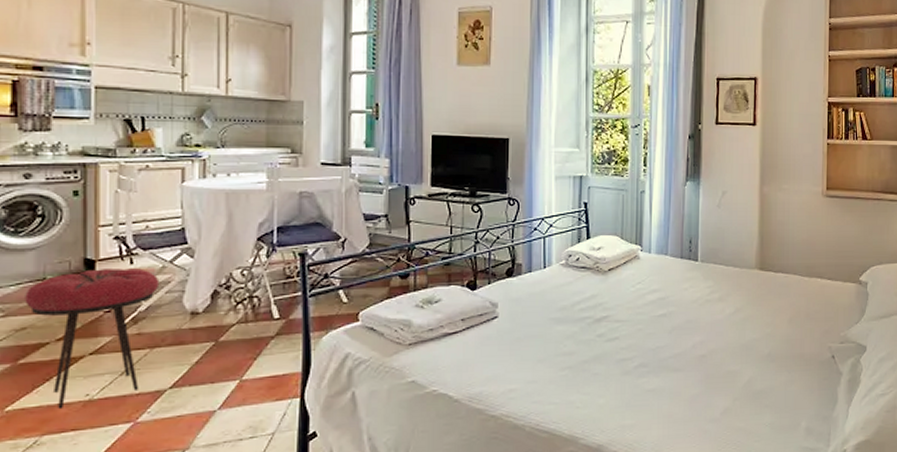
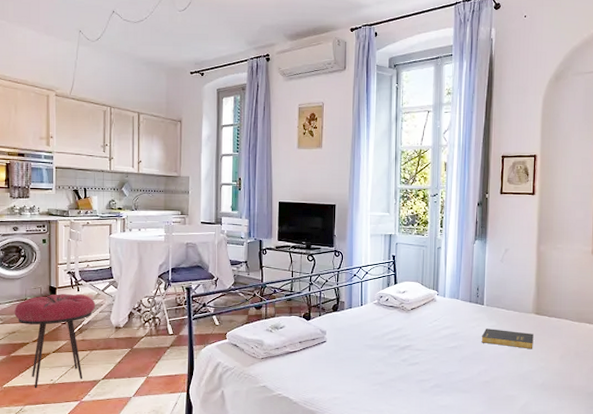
book: none [695,290,758,313] -> present [481,328,534,350]

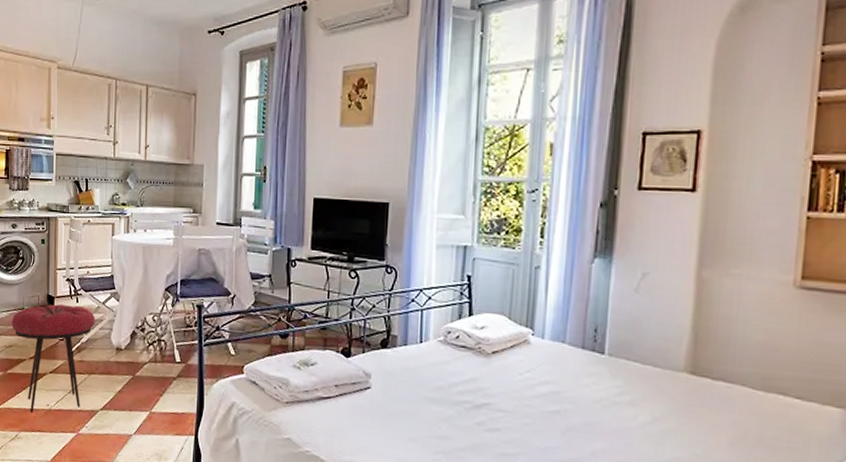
book: present [481,328,534,350] -> none [598,389,686,427]

